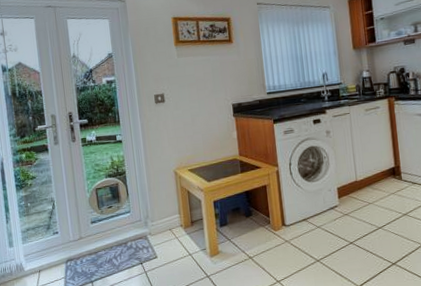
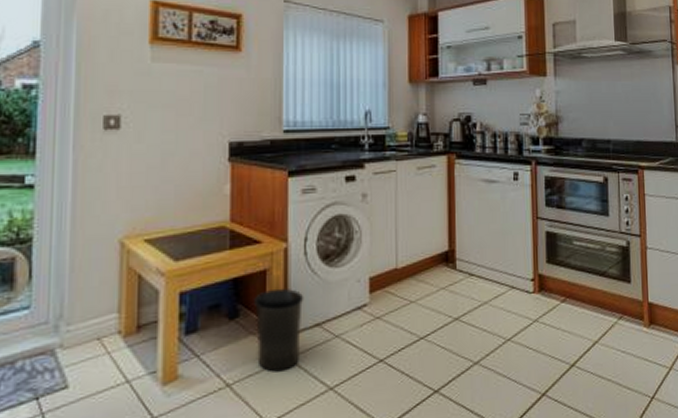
waste bin: none [260,196,295,250] -> present [254,288,304,372]

